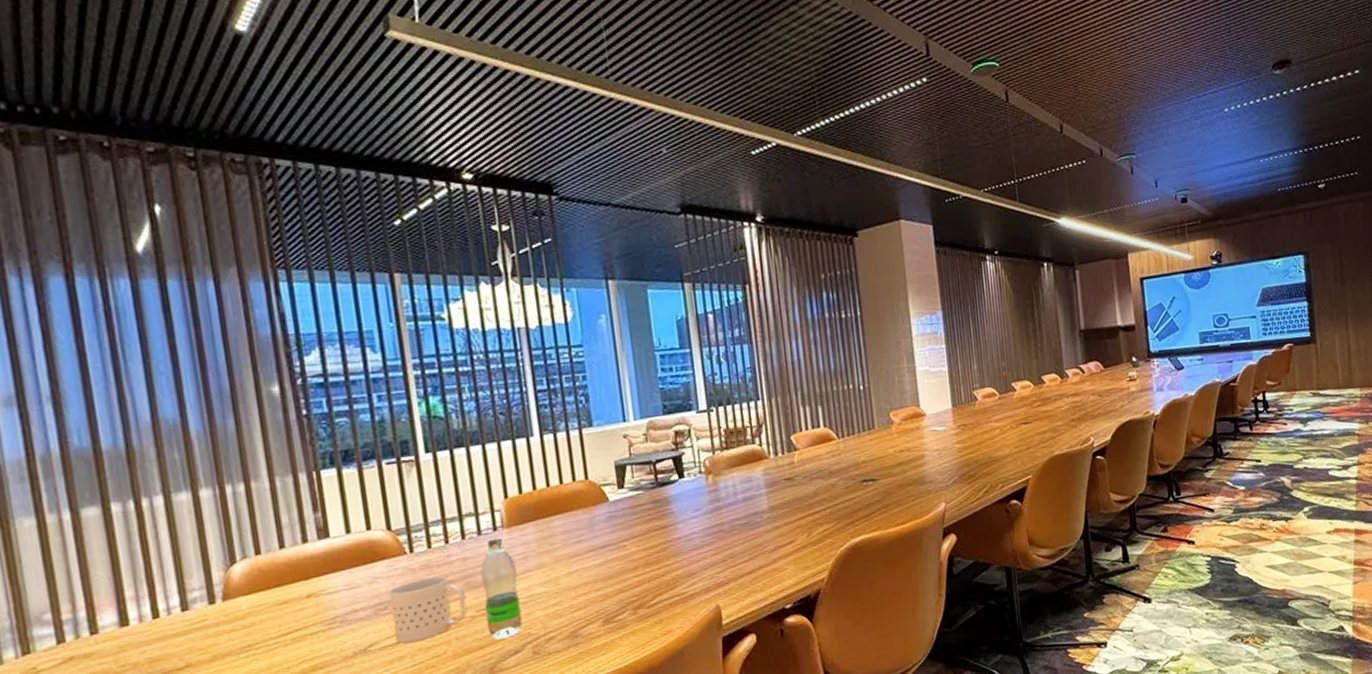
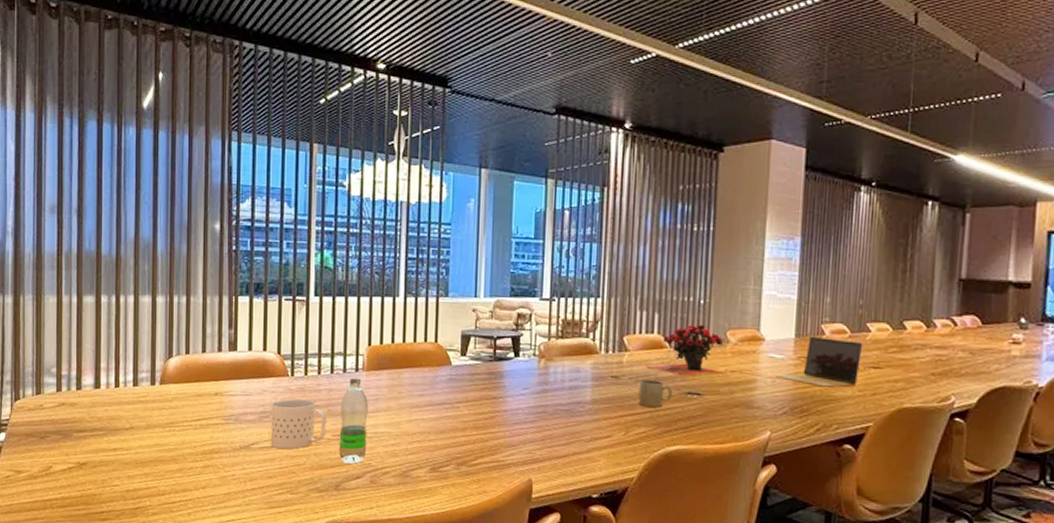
mug: none [814,474,848,505] -> present [638,379,672,409]
flower arrangement: none [818,409,896,466] -> present [646,324,727,376]
laptop: none [941,402,1013,452] -> present [775,336,864,389]

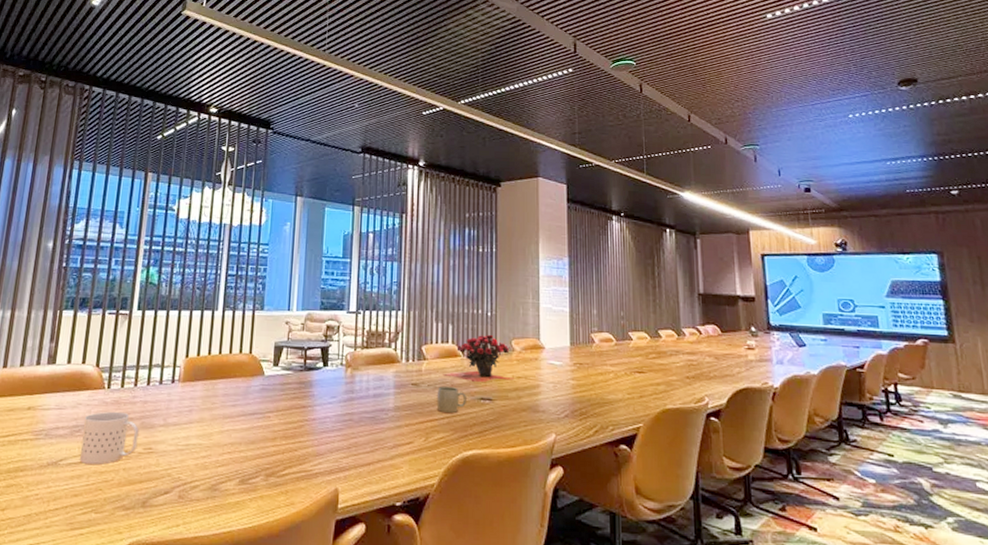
bottle: present [339,377,368,464] -> none [149,389,182,478]
laptop: present [775,336,864,389] -> none [556,344,628,392]

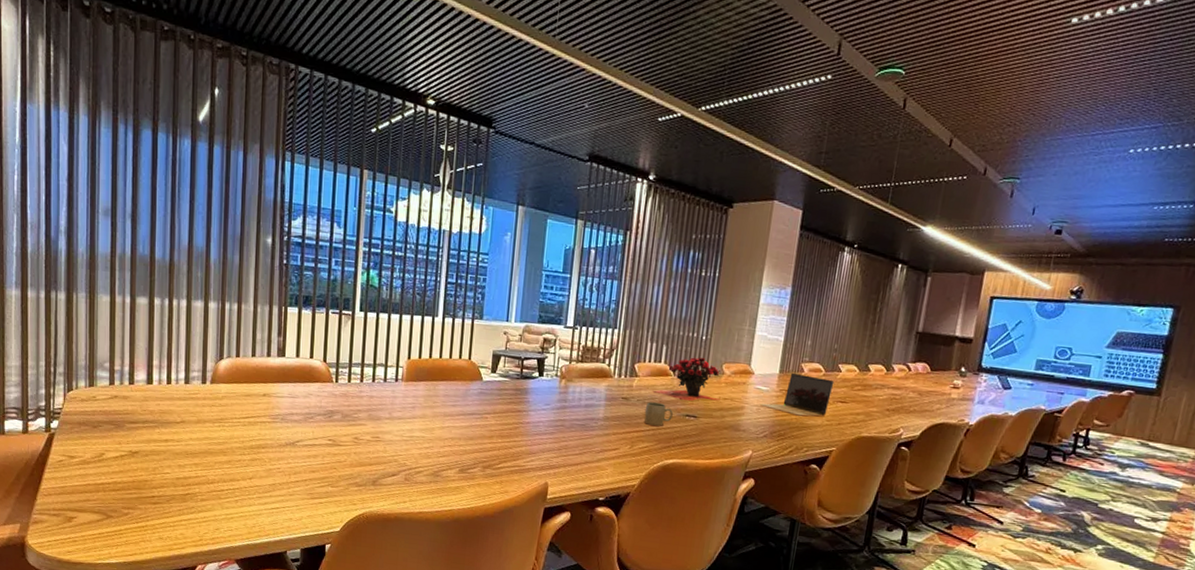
mug: present [79,411,139,466] -> none [314,402,367,448]
laptop: none [556,344,628,392] -> present [760,372,835,418]

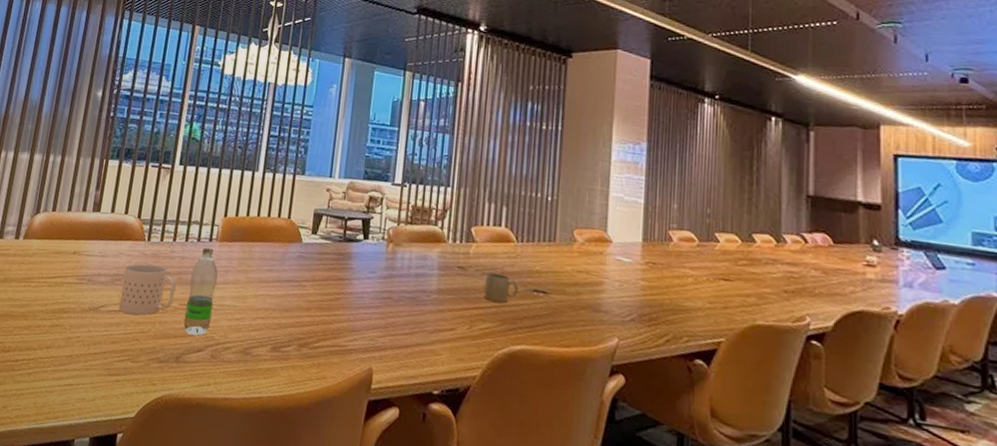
mug: none [314,402,367,448] -> present [118,263,176,316]
bottle: none [377,387,406,463] -> present [183,247,218,336]
flower arrangement: present [652,357,720,401] -> none [492,221,574,274]
laptop: present [760,372,835,418] -> none [623,241,712,299]

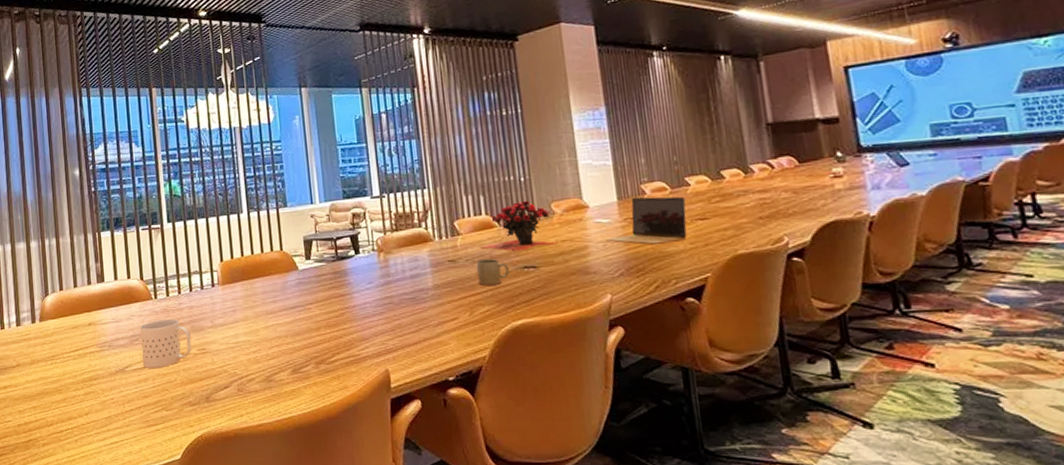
bottle: present [183,247,218,336] -> none [201,293,231,375]
flower arrangement: none [492,221,574,274] -> present [480,200,558,252]
laptop: none [623,241,712,299] -> present [605,196,687,246]

